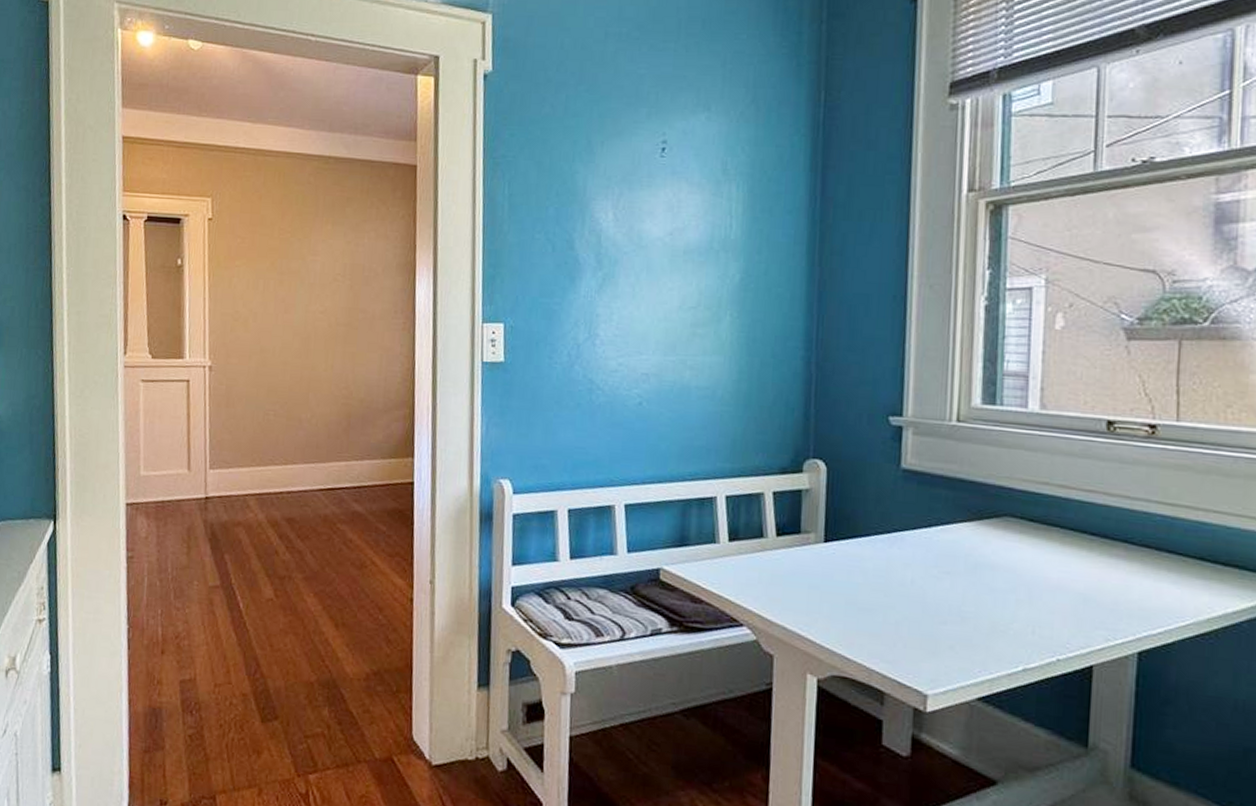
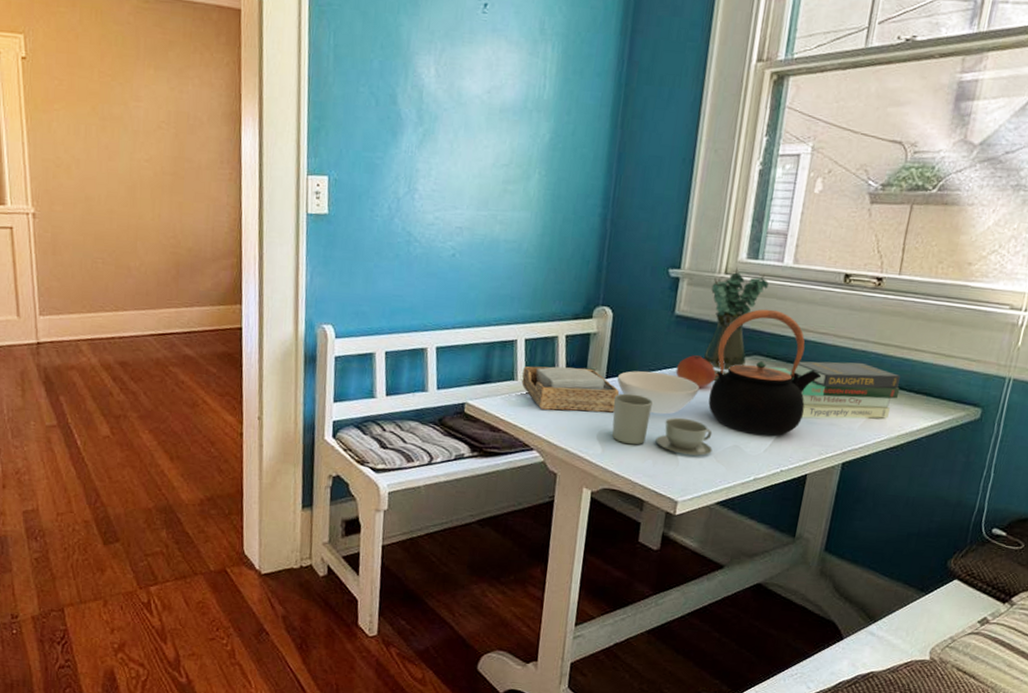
napkin holder: none [725,527,841,583] -> present [522,366,619,413]
mug: none [836,560,884,623] -> present [611,393,653,445]
soup bowl: none [837,533,940,587] -> present [617,371,700,415]
teacup: none [892,590,965,638] -> present [655,417,713,456]
fruit: none [909,516,959,555] -> present [675,355,716,388]
vase: none [942,414,1012,547] -> present [704,267,769,381]
teapot: none [953,462,1095,616] -> present [708,309,822,436]
books: none [1023,524,1202,597] -> present [767,361,900,419]

